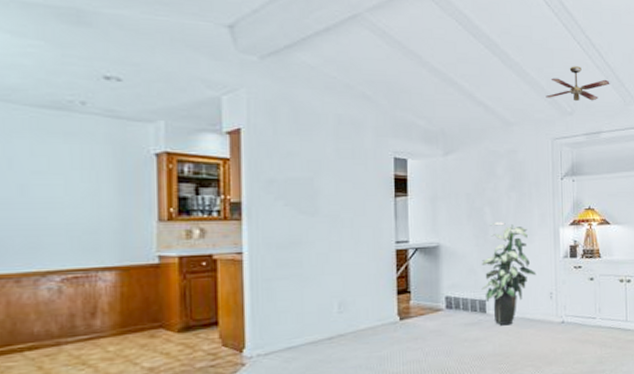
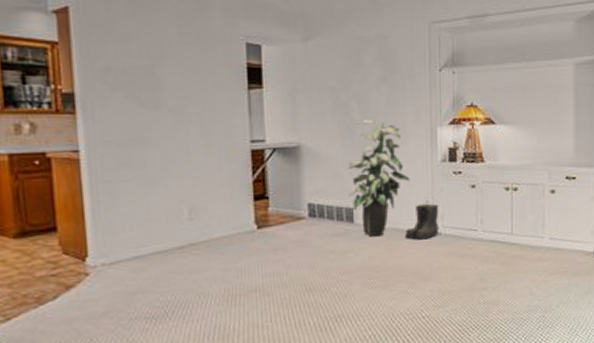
boots: none [531,294,562,328] -> present [404,203,440,240]

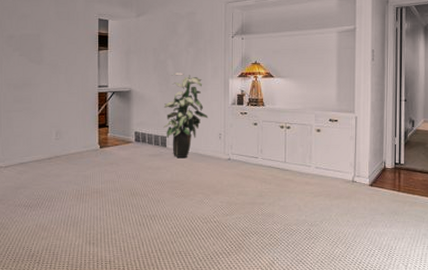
boots: present [404,203,440,240] -> none [203,135,229,163]

